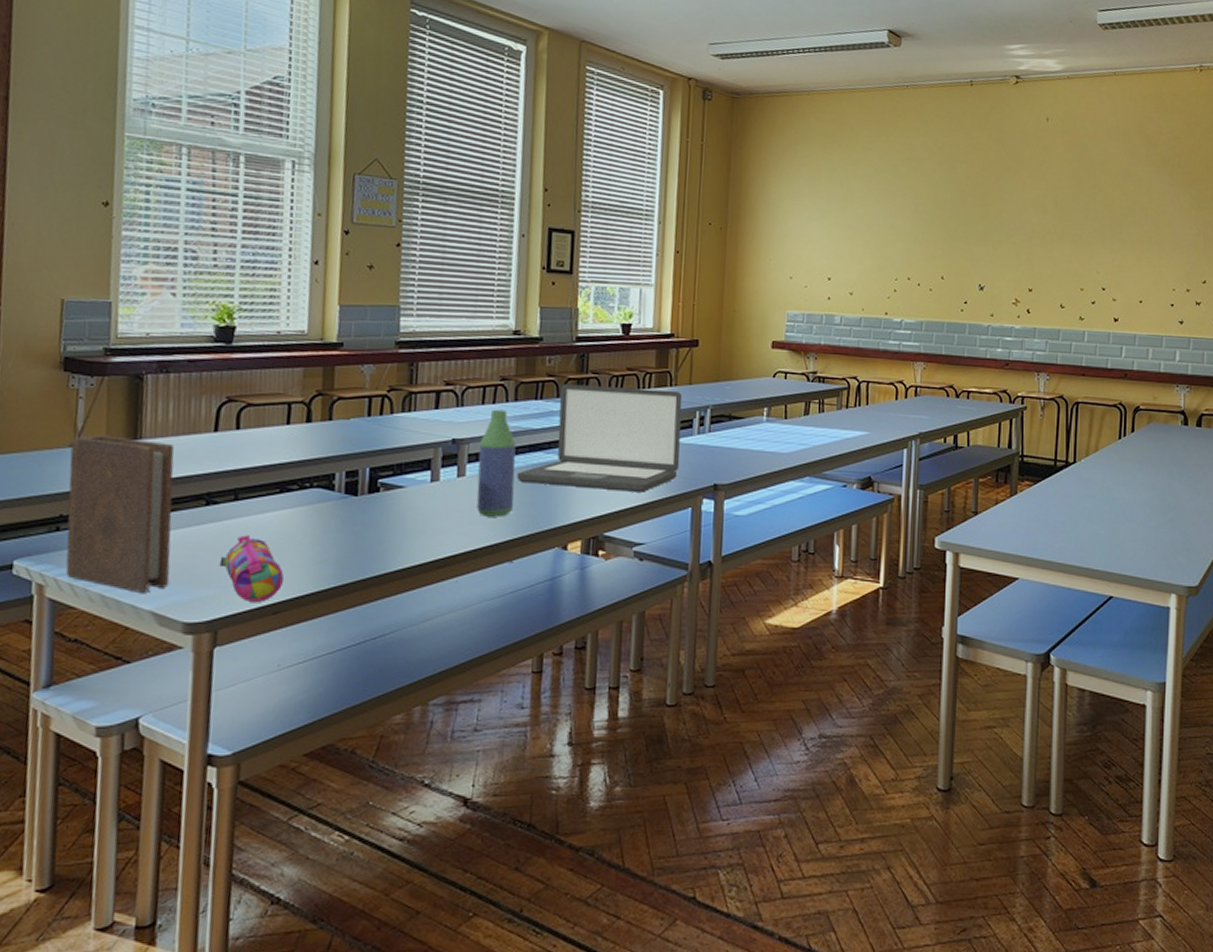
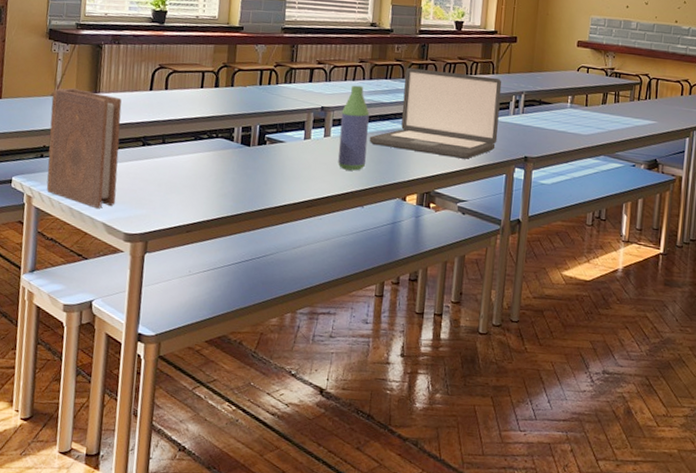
pencil case: present [219,535,284,602] -> none [150,170,195,222]

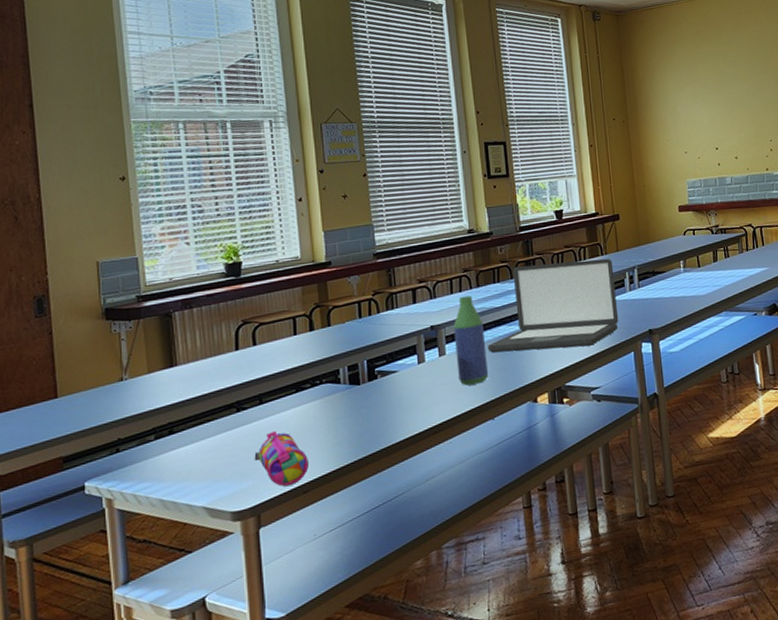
book: present [46,88,122,208] -> none [120,366,215,493]
pencil case: none [150,170,195,222] -> present [254,431,309,486]

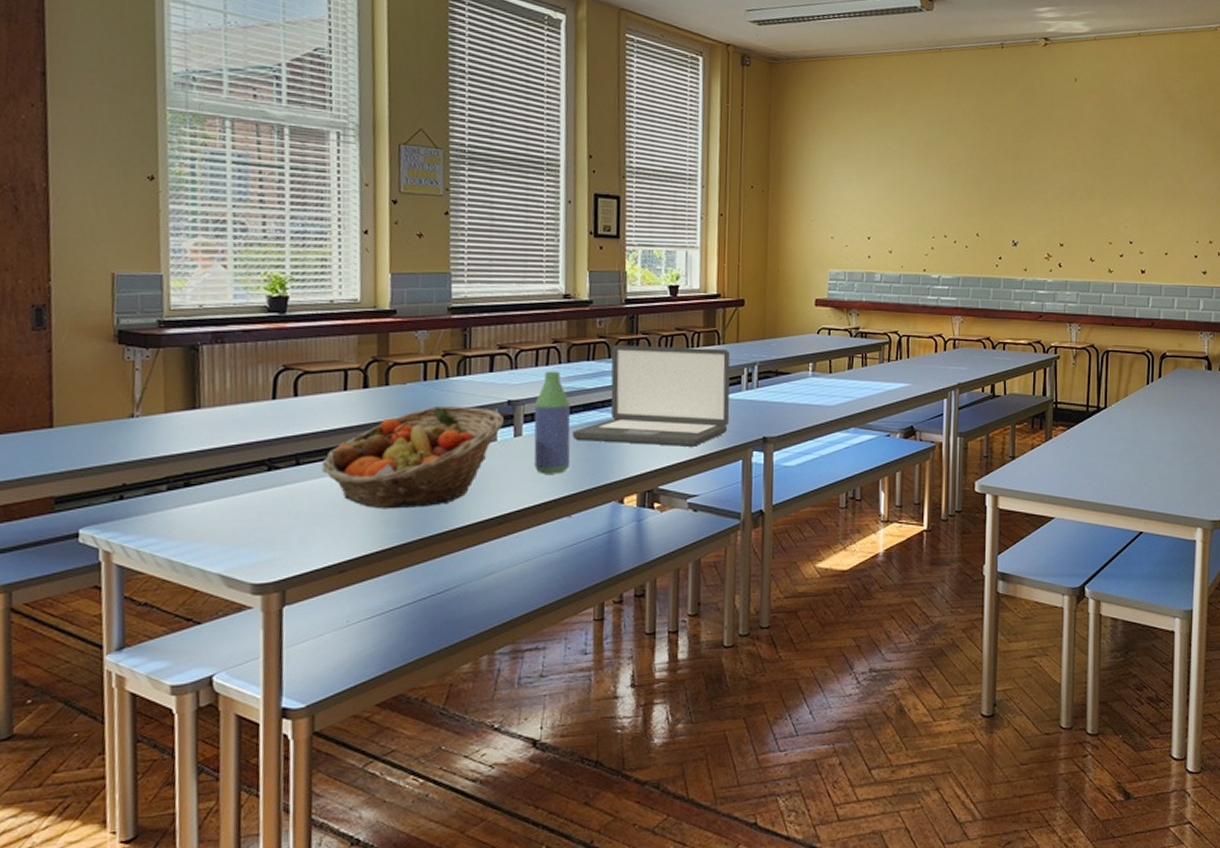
pencil case: present [254,431,309,486] -> none [284,498,348,562]
fruit basket: none [281,335,429,433] -> present [322,405,504,509]

